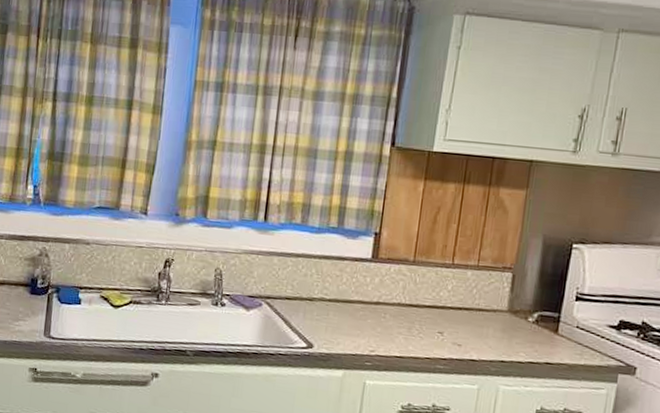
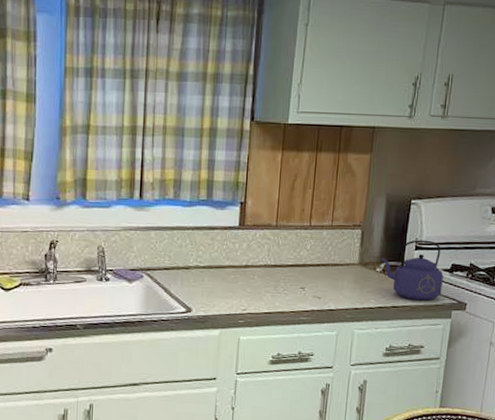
kettle: none [534,289,609,360] -> present [381,240,443,301]

